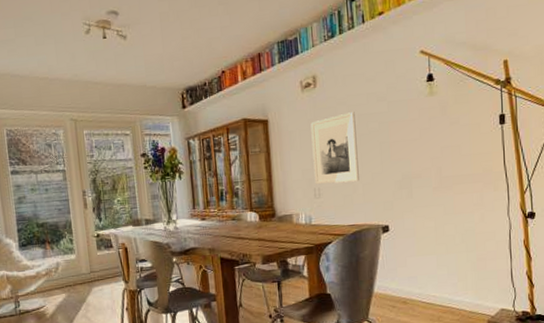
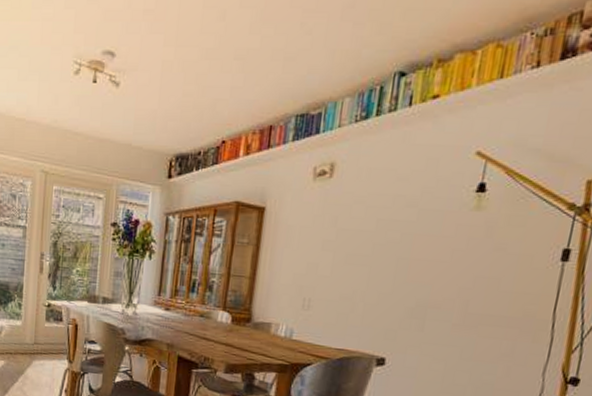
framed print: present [310,112,359,185] -> none [306,214,374,299]

